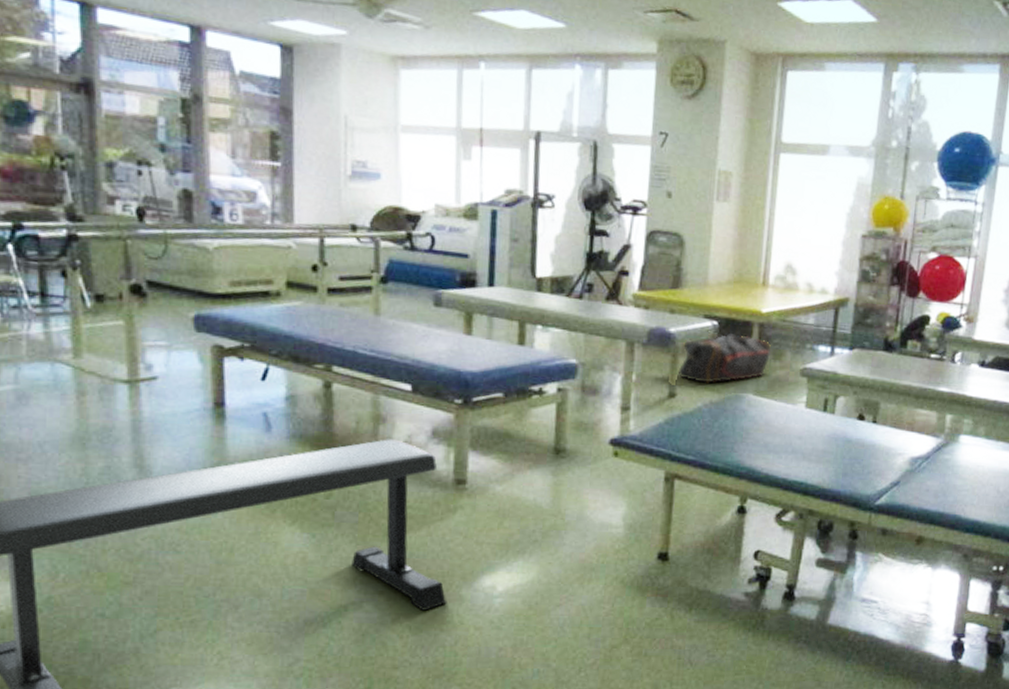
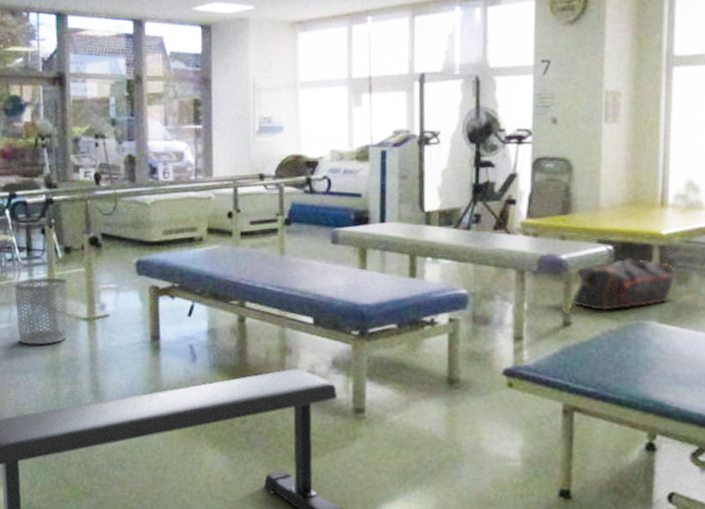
waste bin: none [20,330,101,412] -> present [13,278,69,345]

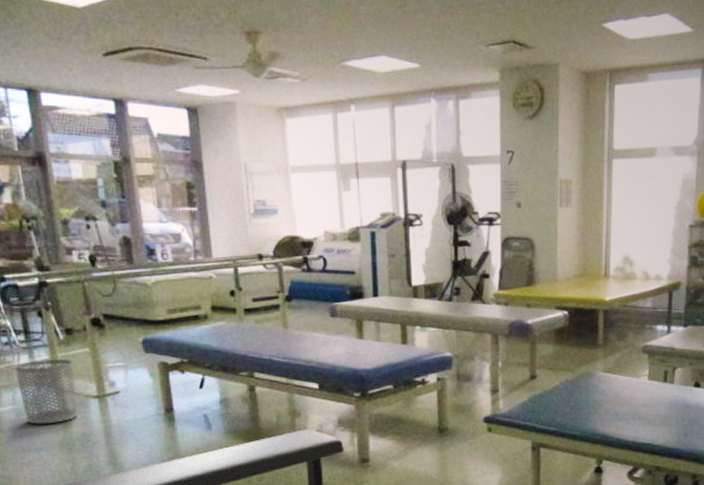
duffel bag: present [572,258,676,311] -> none [536,321,616,365]

